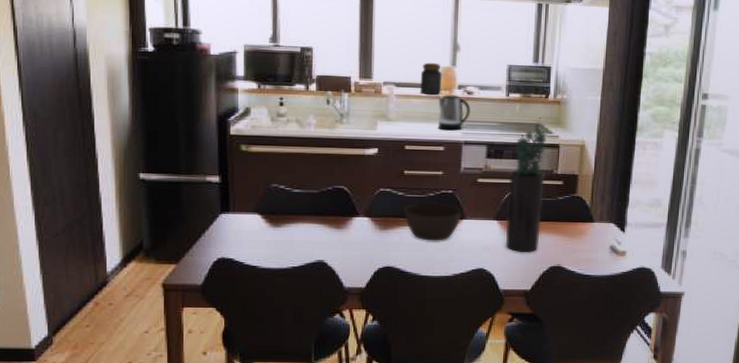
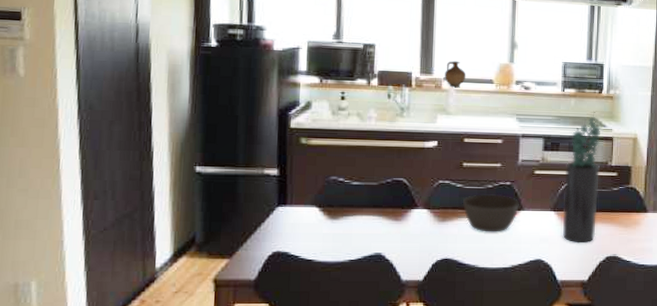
ceramic jug: none [384,64,407,93] -> present [444,61,466,88]
jar: present [420,62,442,96] -> none [479,59,501,91]
kettle: present [437,94,471,132] -> none [496,89,528,125]

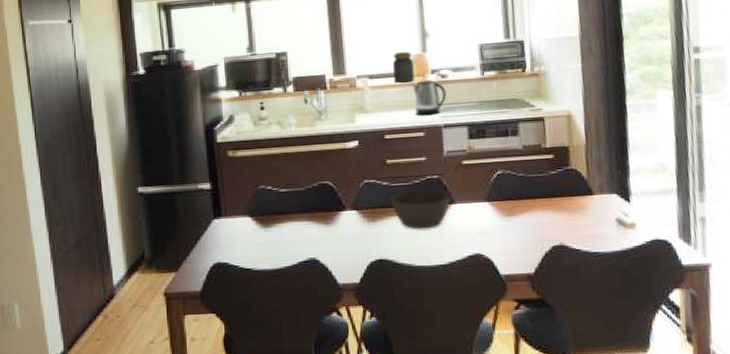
ceramic jug: present [444,61,466,88] -> none [357,57,380,85]
jar: none [479,59,501,91] -> present [393,51,414,84]
kettle: none [496,89,528,125] -> present [412,79,447,117]
vase: present [562,111,601,244] -> none [495,91,538,234]

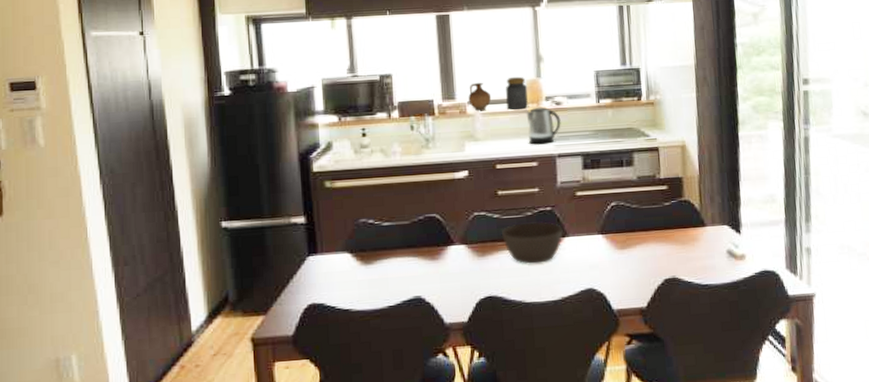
ceramic jug: none [357,57,380,85] -> present [468,82,492,112]

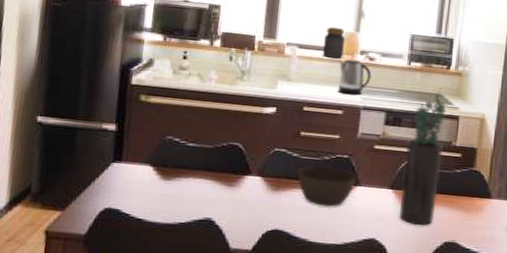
ceramic jug: present [468,82,492,112] -> none [288,26,310,55]
vase: none [609,120,651,267] -> present [398,87,447,226]

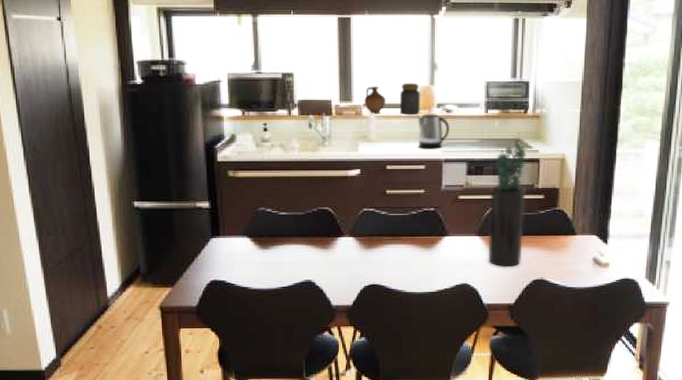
ceramic jug: none [288,26,310,55] -> present [364,86,386,114]
bowl: present [297,166,357,206] -> none [387,221,445,257]

